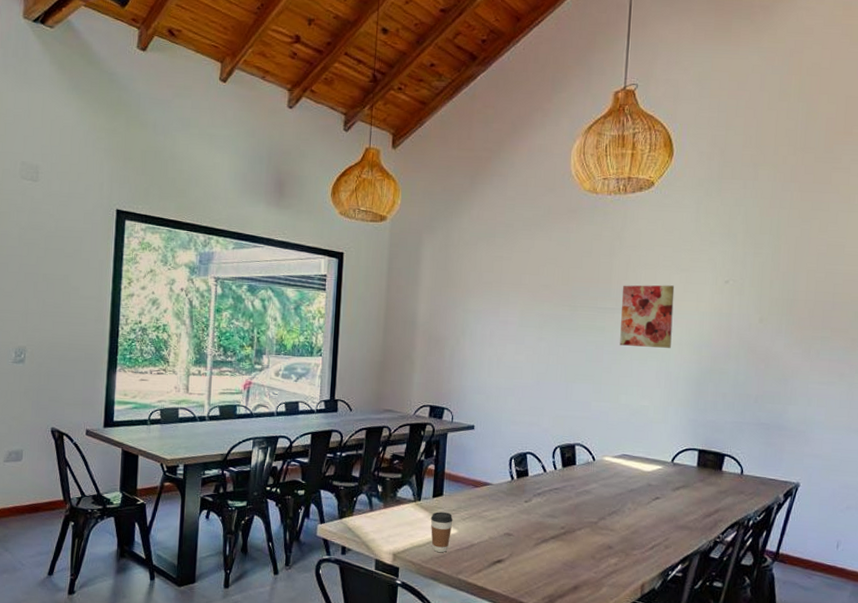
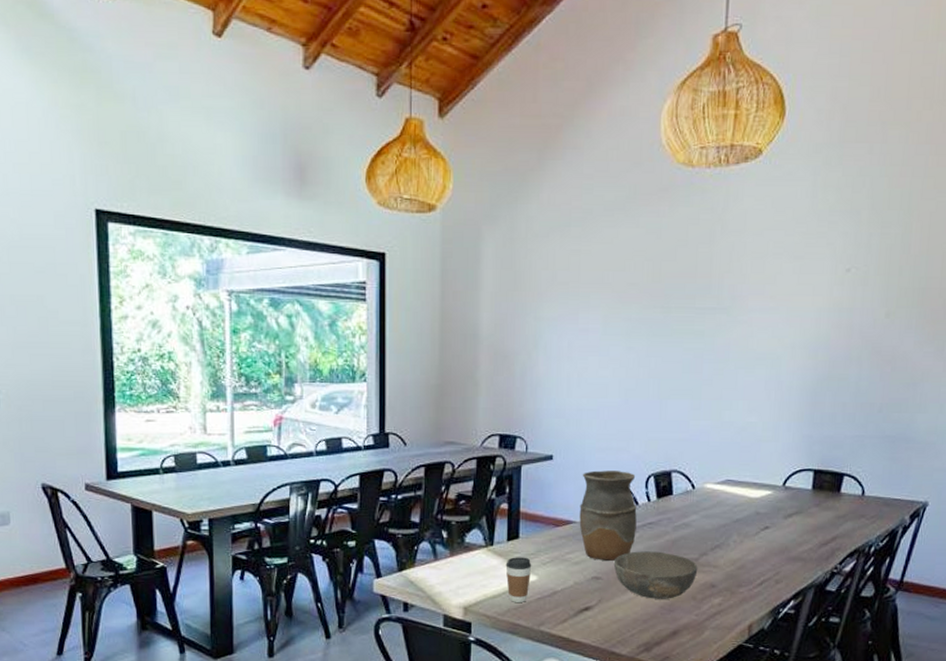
vase: none [495,440,545,521] -> present [579,470,637,562]
bowl: none [523,512,597,557] -> present [613,551,698,599]
wall art: present [620,285,675,348] -> none [722,277,787,353]

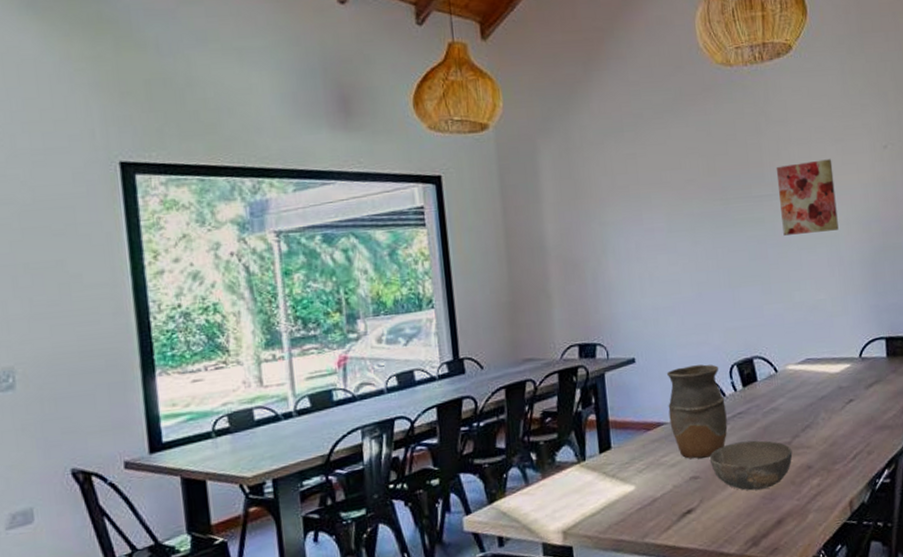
coffee cup: present [505,557,532,602] -> none [600,467,628,517]
wall art: none [722,277,787,353] -> present [776,159,839,236]

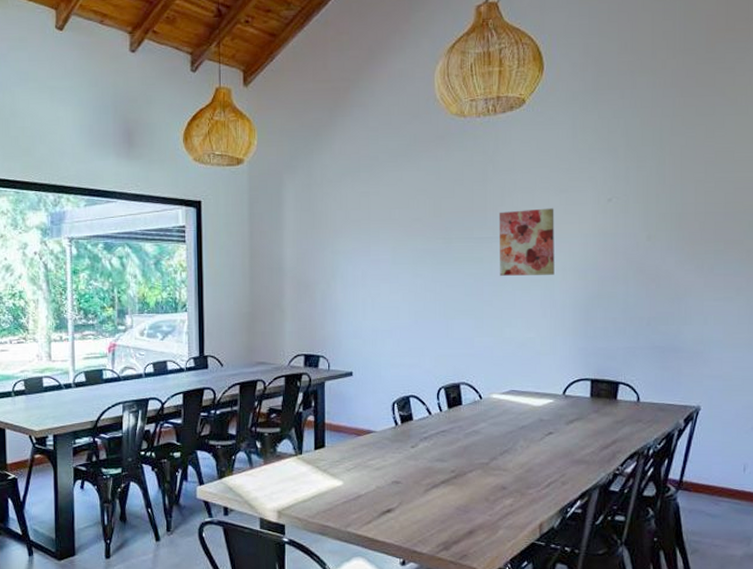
vase: present [666,364,728,459] -> none [378,384,431,467]
bowl: present [709,440,793,491] -> none [411,457,489,501]

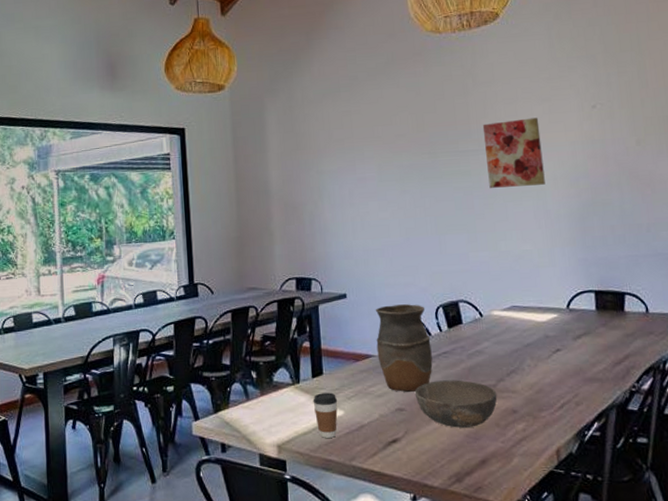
coffee cup: none [314,464,338,506] -> present [313,392,338,438]
vase: none [378,384,431,467] -> present [375,304,433,393]
bowl: none [411,457,489,501] -> present [414,380,497,428]

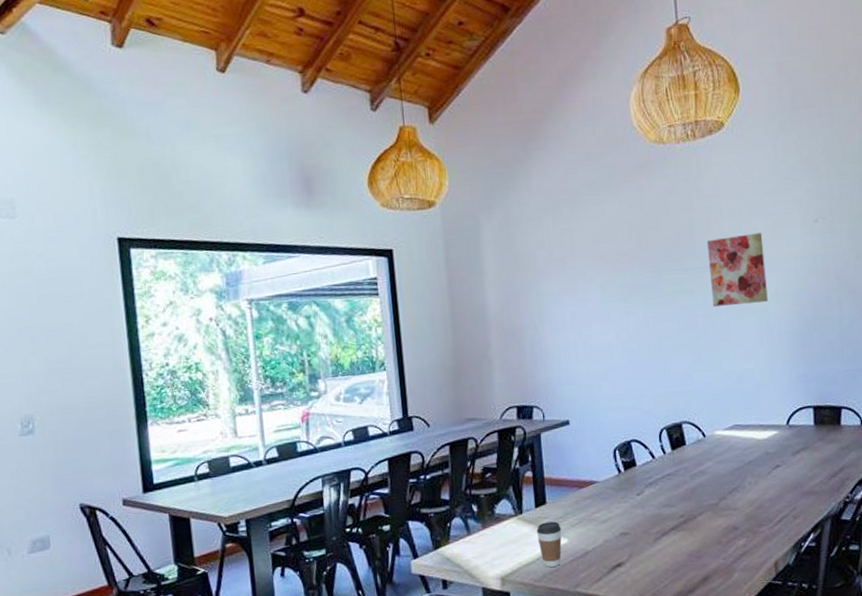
vase: present [375,304,433,393] -> none [598,428,657,517]
bowl: present [414,380,497,428] -> none [638,501,719,548]

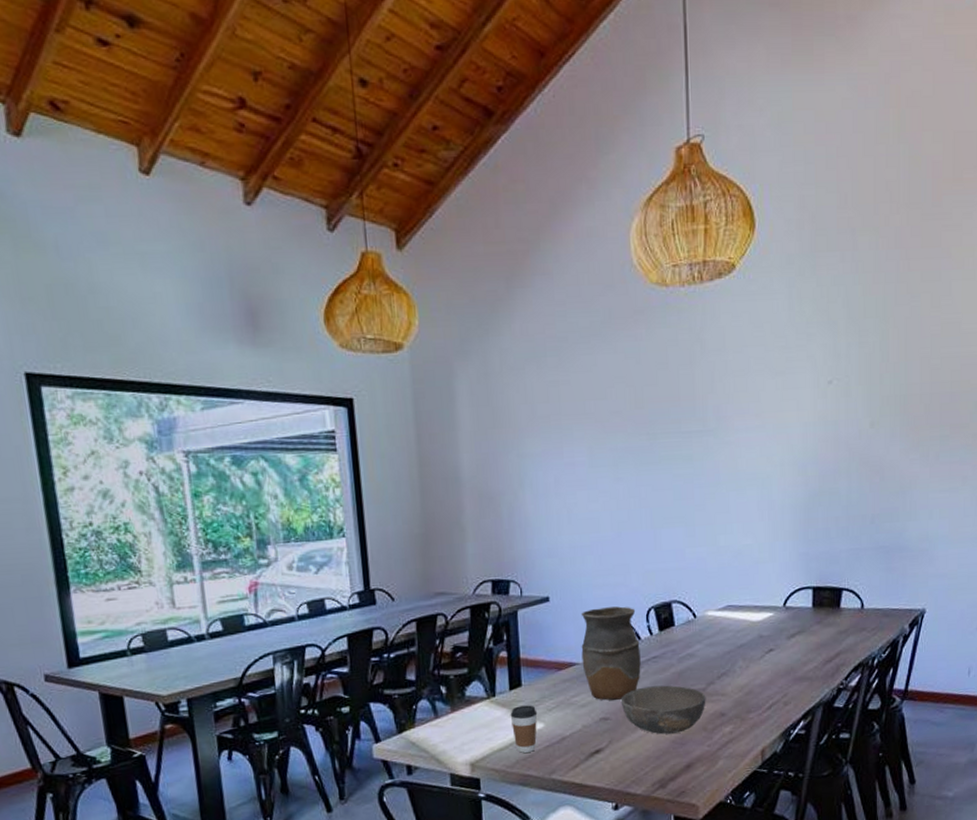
vase: none [598,428,657,517] -> present [581,606,641,701]
bowl: none [638,501,719,548] -> present [620,685,706,735]
wall art: present [706,233,768,307] -> none [708,394,772,475]

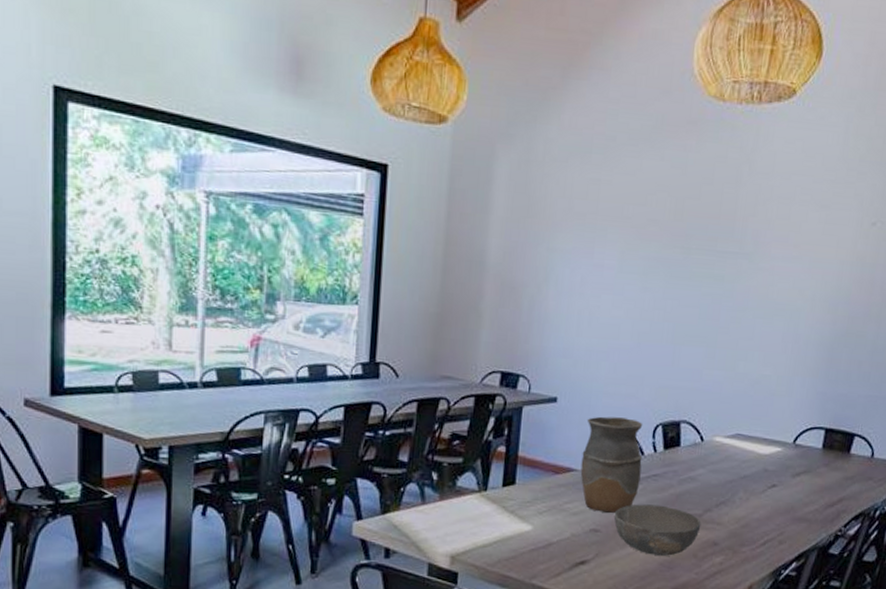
coffee cup: present [510,705,538,753] -> none [499,504,528,553]

